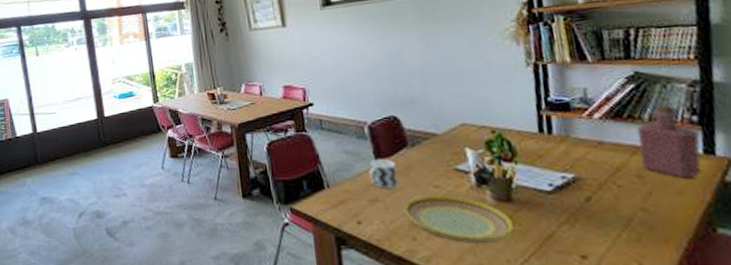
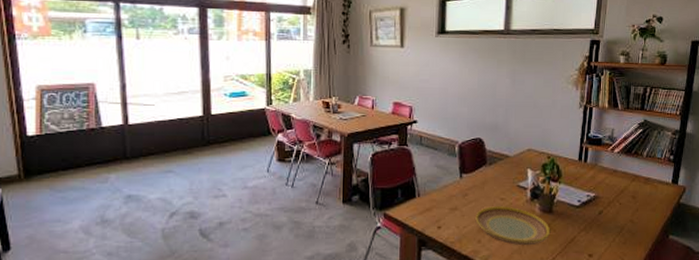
cup: present [369,159,399,189] -> none [453,175,475,199]
bottle: present [637,104,701,178] -> none [636,146,672,200]

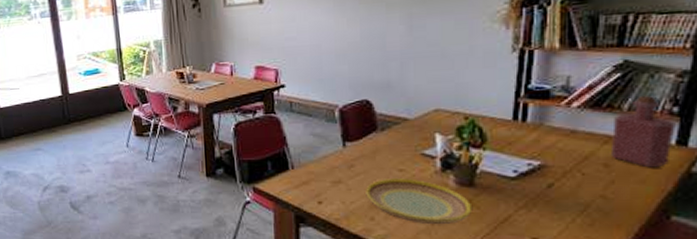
bottle: none [636,146,672,200] -> present [610,94,676,168]

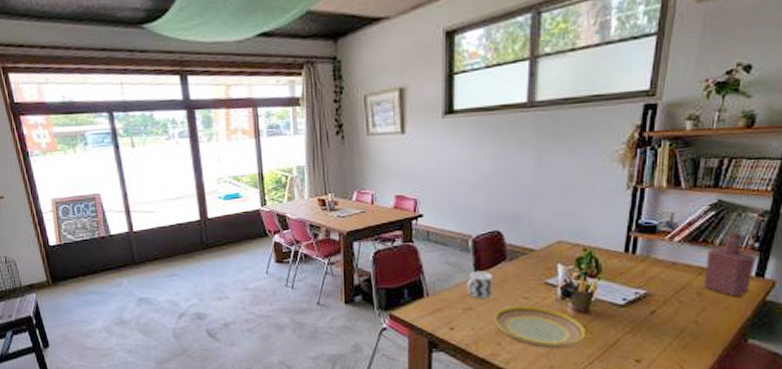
cup: none [335,143,363,171] -> present [467,272,493,299]

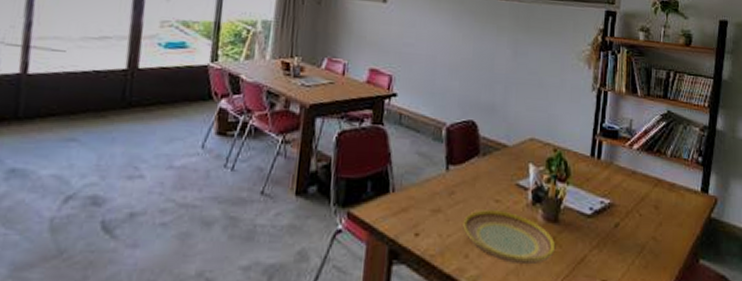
cup: present [467,272,493,299] -> none [437,166,465,199]
bottle: present [702,231,756,297] -> none [659,143,701,212]

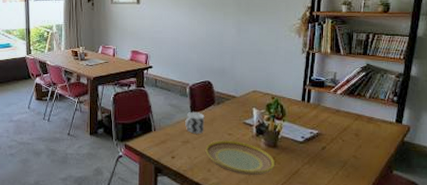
cup: none [437,166,465,199] -> present [185,112,205,134]

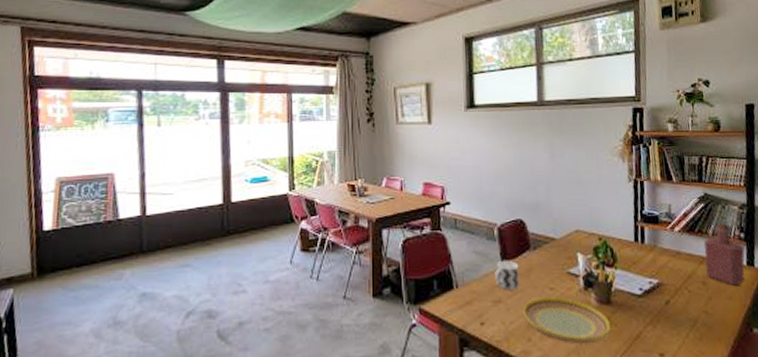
bottle: none [359,88,396,138] -> present [704,222,745,286]

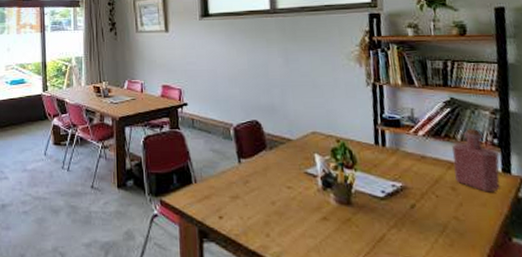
cup: present [495,261,520,290] -> none [232,159,257,187]
plate: present [523,297,611,344] -> none [260,195,352,243]

